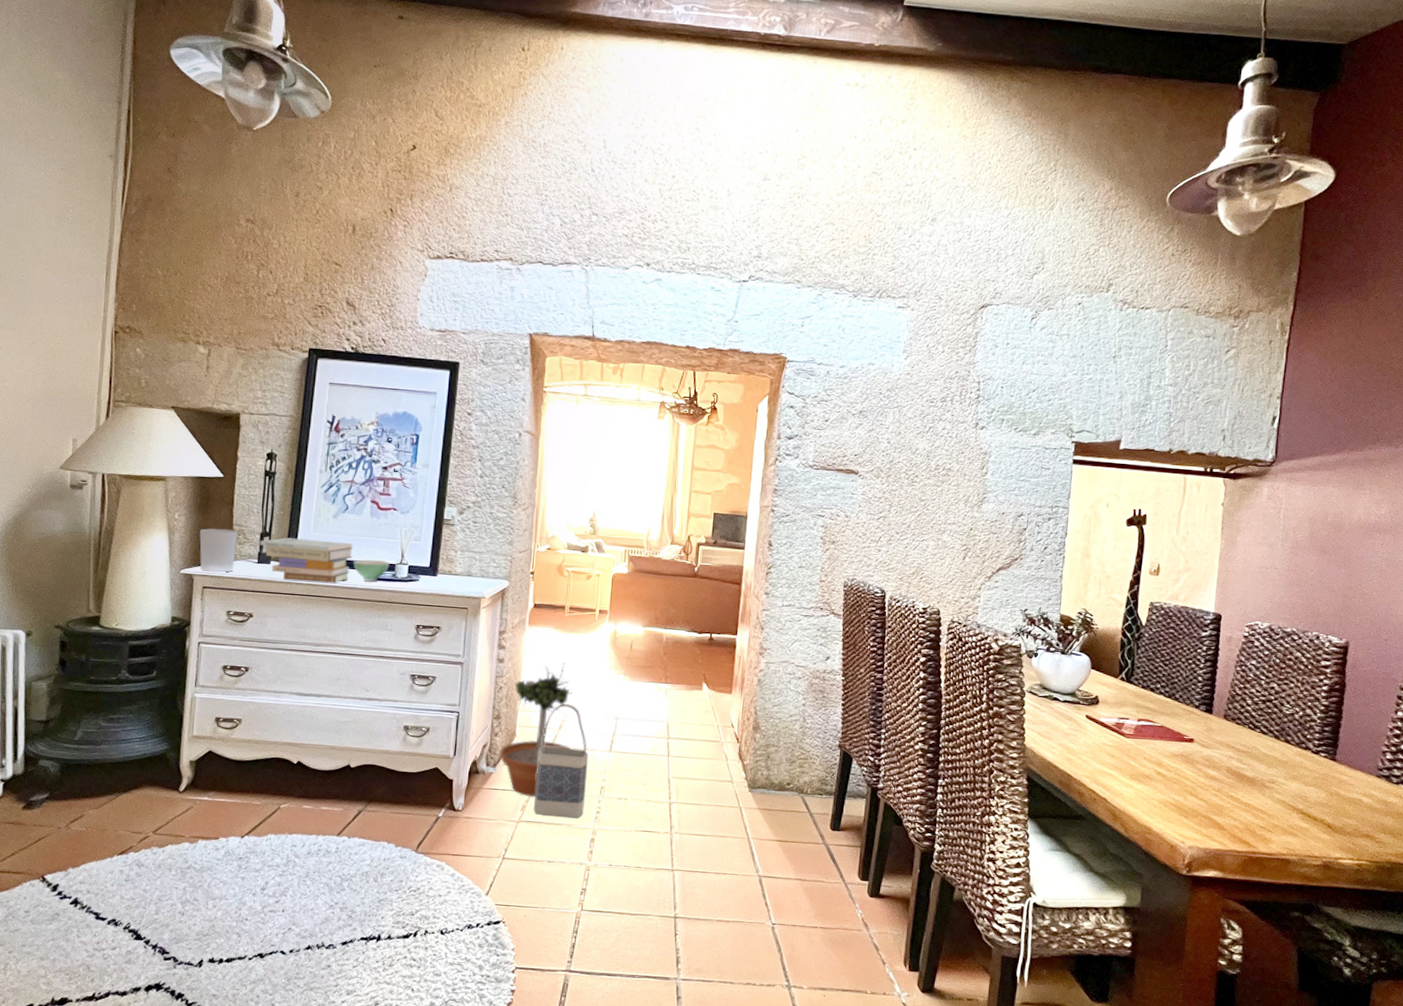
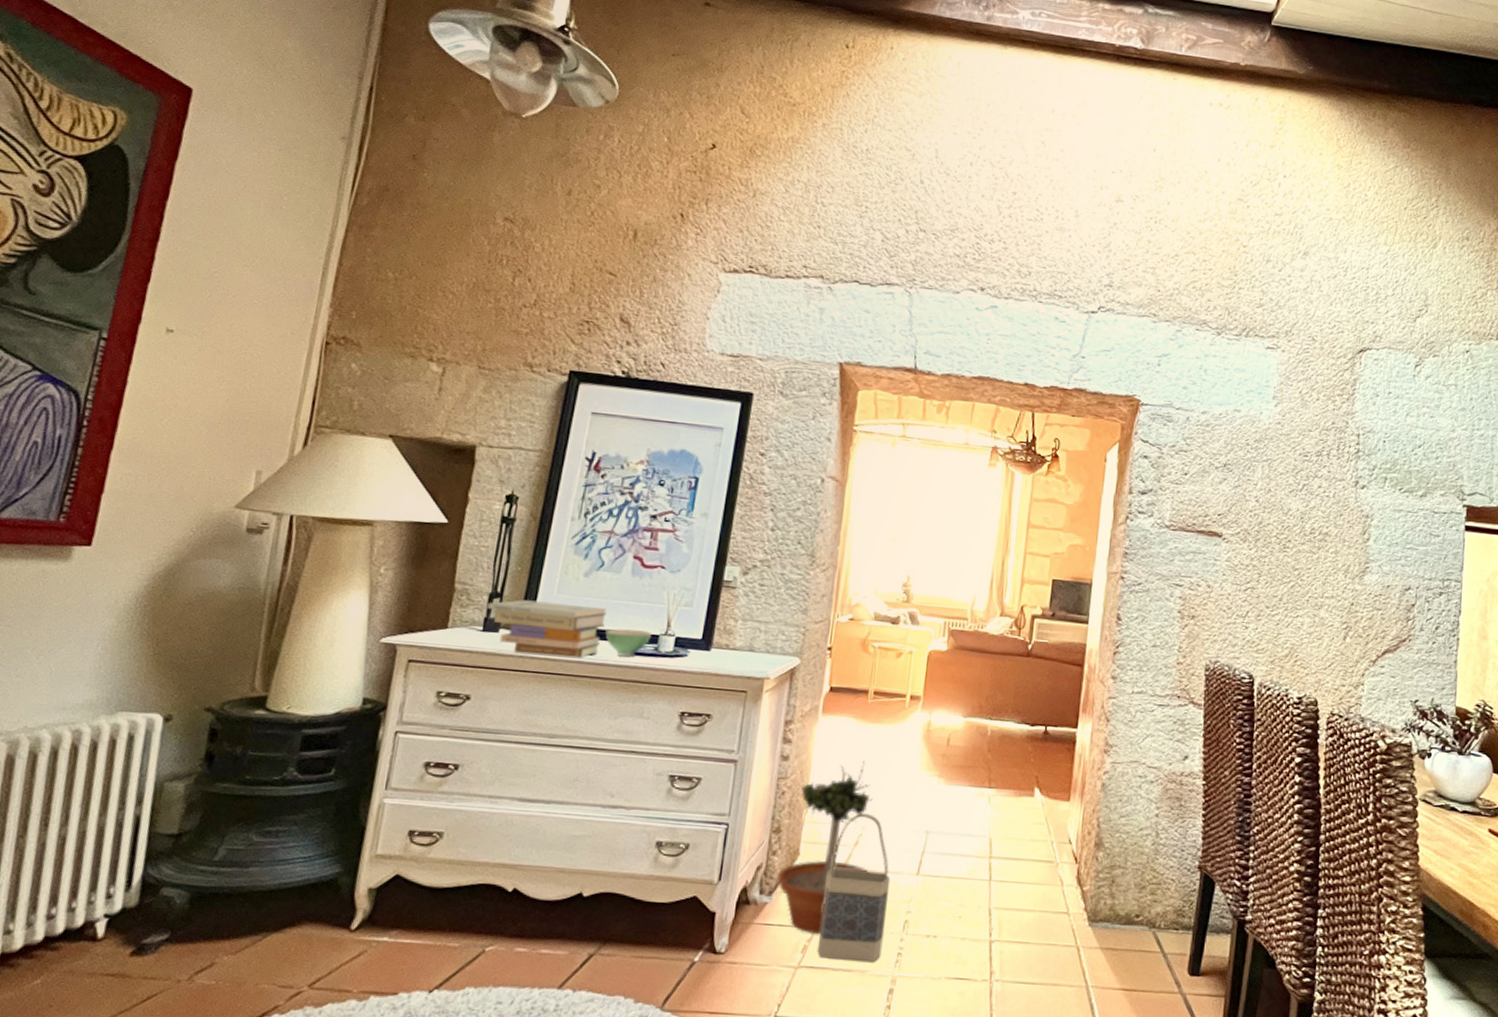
candle holder: present [199,528,239,573] -> none [407,586,461,643]

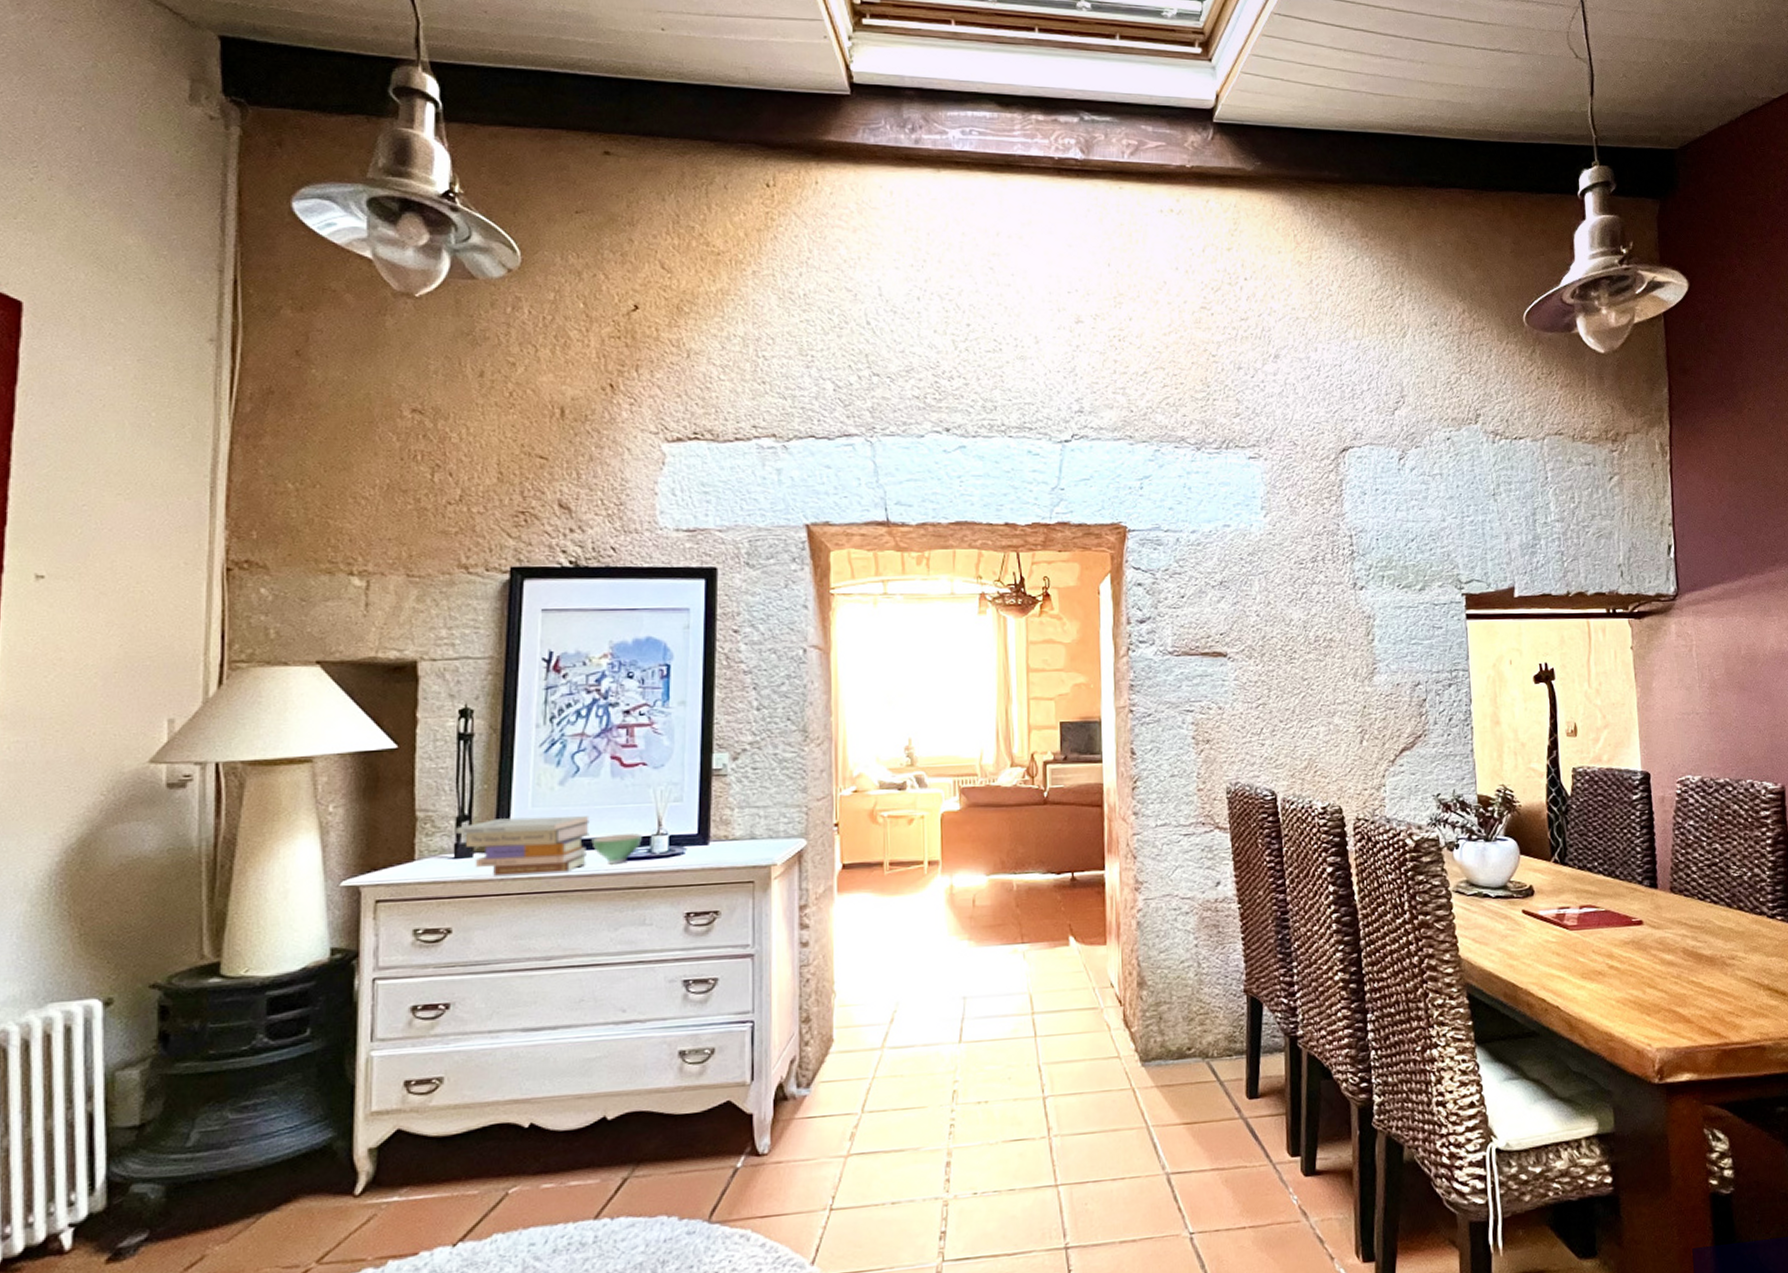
potted tree: present [777,761,873,935] -> none [814,935,908,1120]
bag: present [817,813,891,963] -> none [865,988,933,1143]

